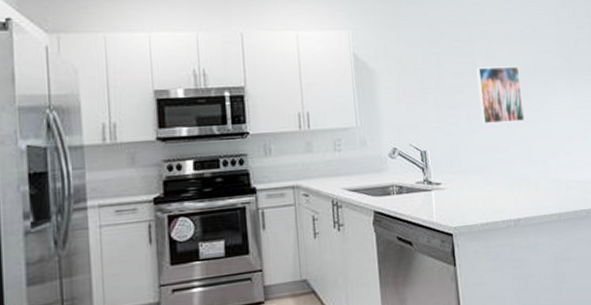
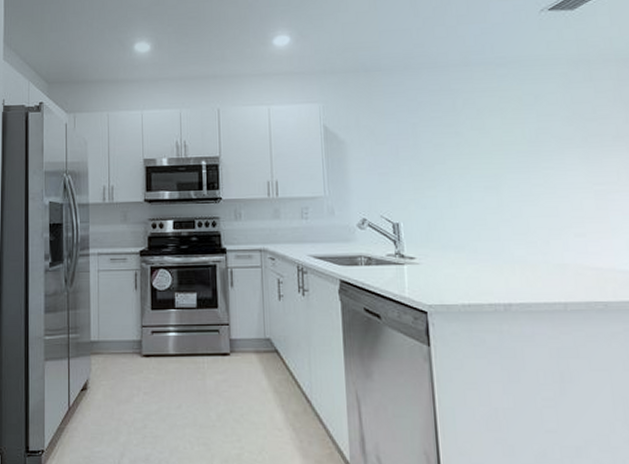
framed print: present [476,66,525,124] -> none [460,136,521,198]

